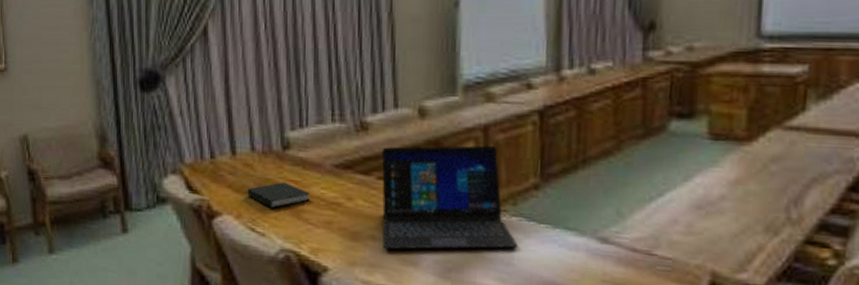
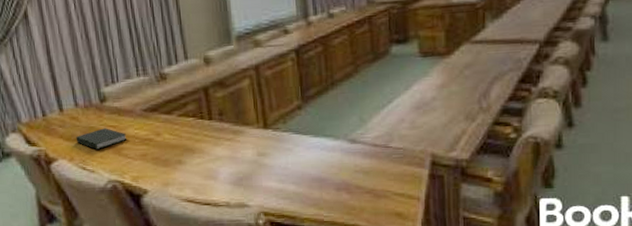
laptop: present [381,145,518,250] -> none [179,80,290,170]

